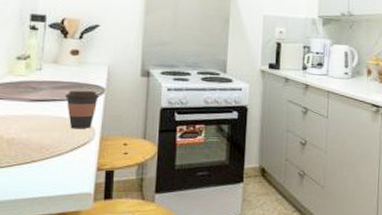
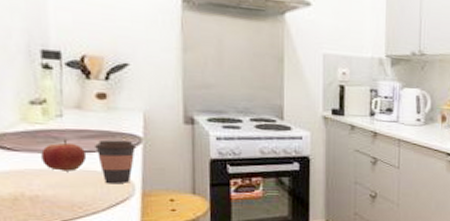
apple: none [21,89,58,118] -> present [41,139,87,171]

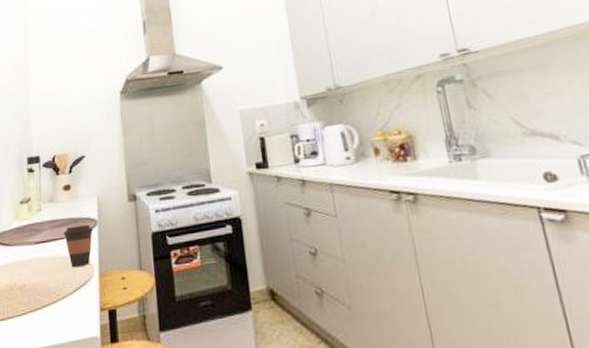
apple: present [41,139,87,171] -> none [27,230,58,260]

